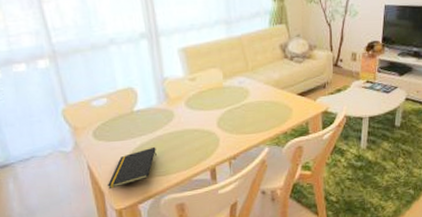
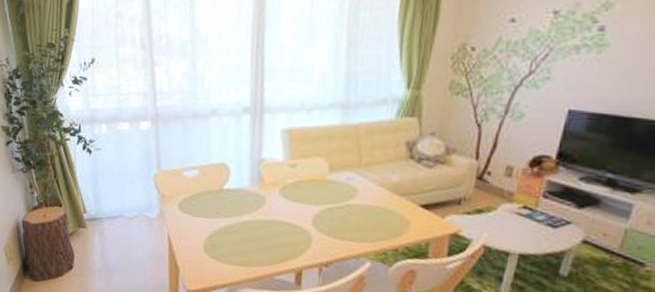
notepad: present [107,146,157,190] -> none [183,231,240,267]

